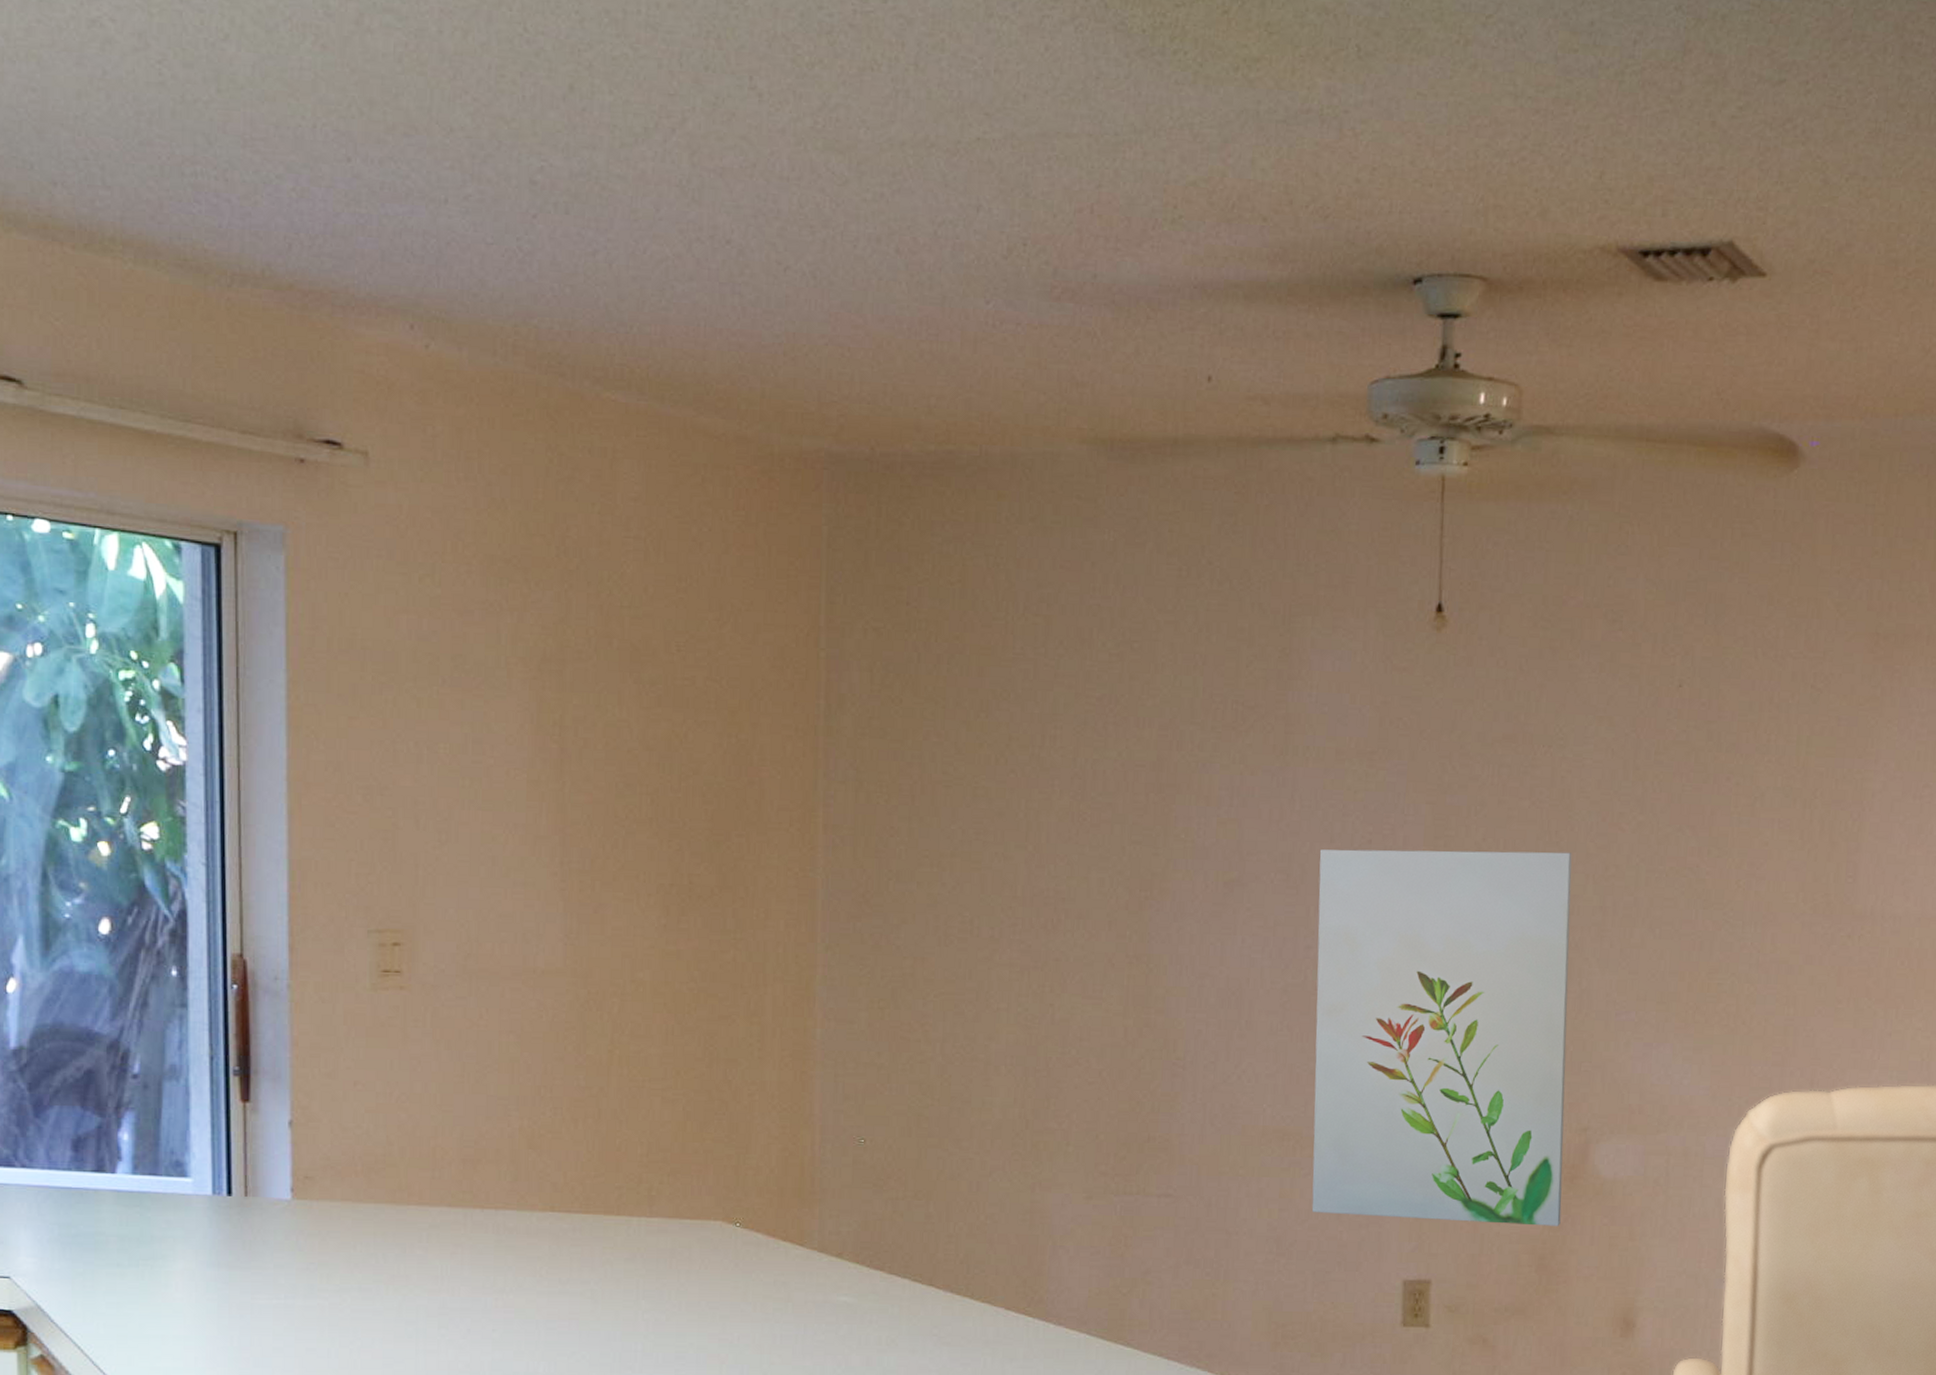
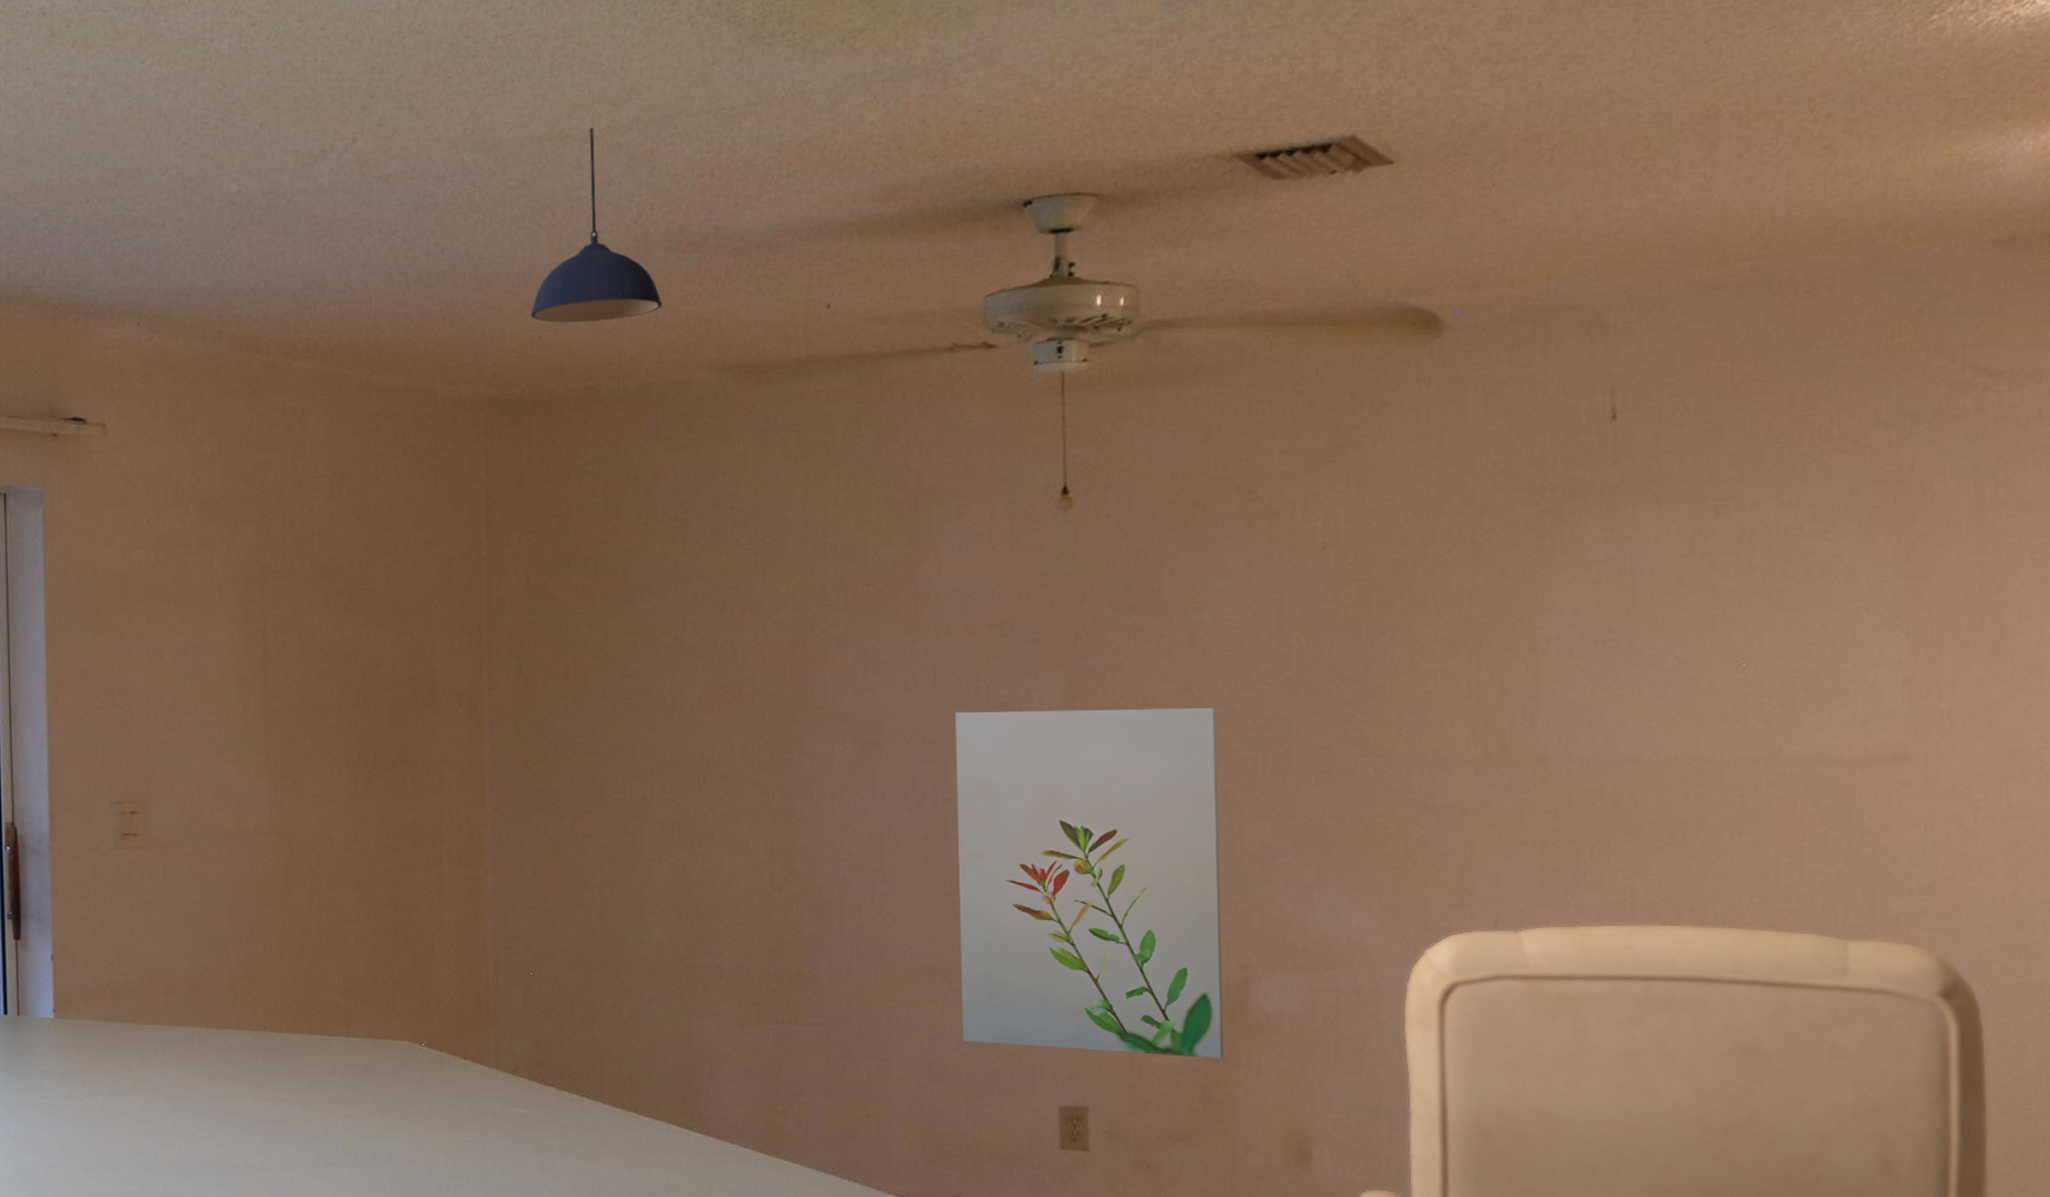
pendant light: none [884,138,1032,374] -> present [530,128,663,323]

